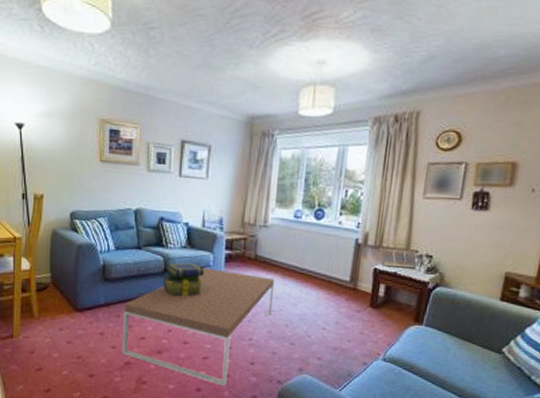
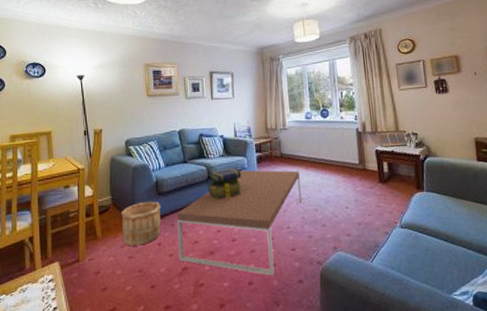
wooden bucket: none [61,285,107,332] -> present [121,201,161,246]

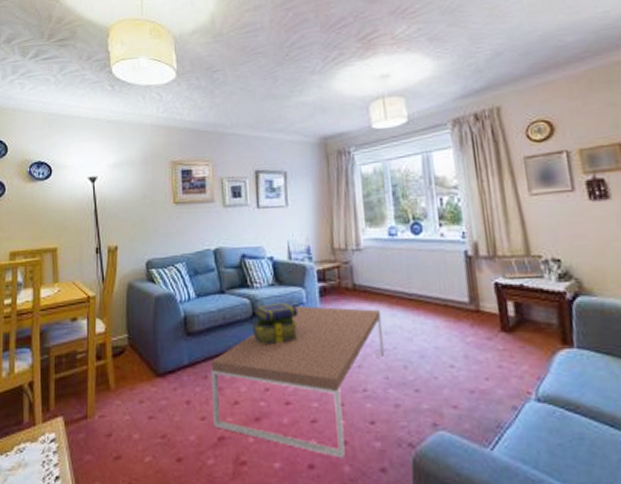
wooden bucket: present [121,201,161,246] -> none [140,343,191,403]

